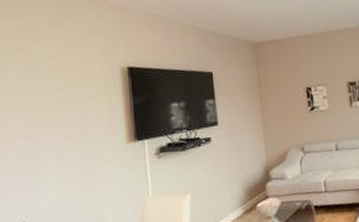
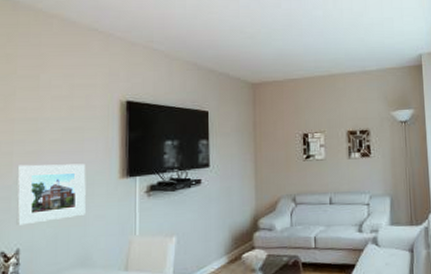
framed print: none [15,131,94,199] -> present [16,163,86,226]

